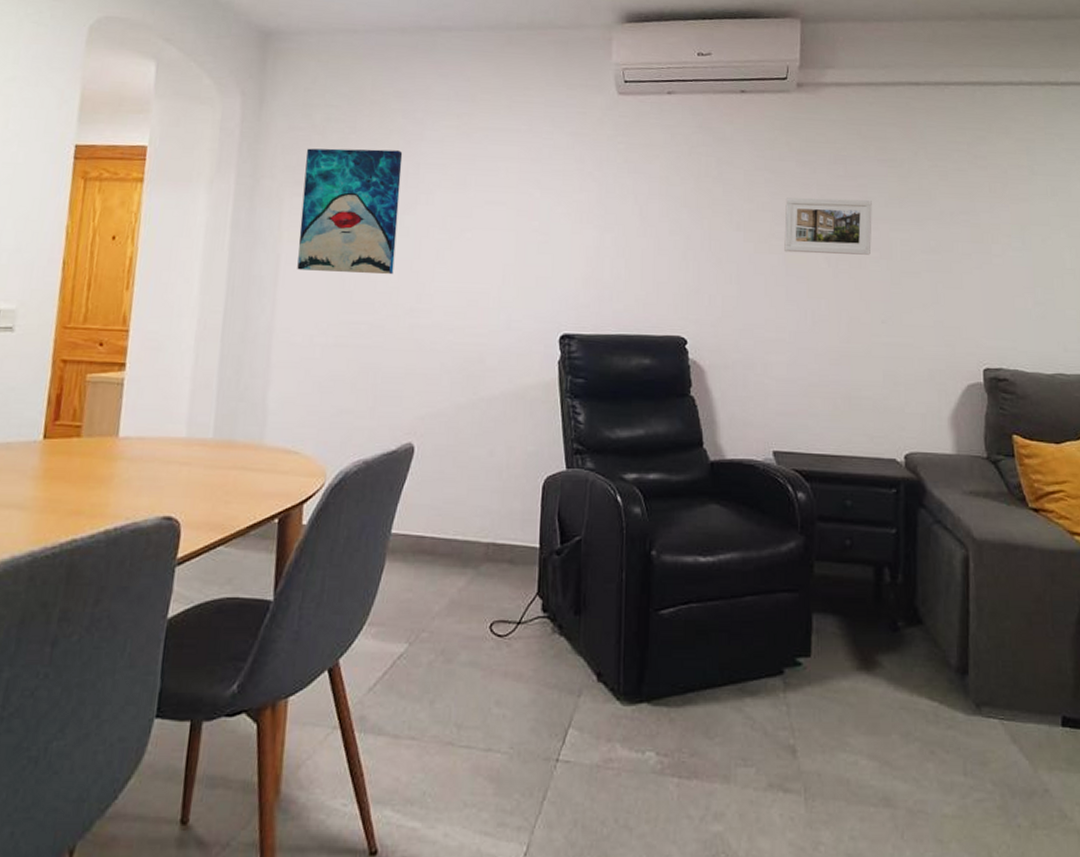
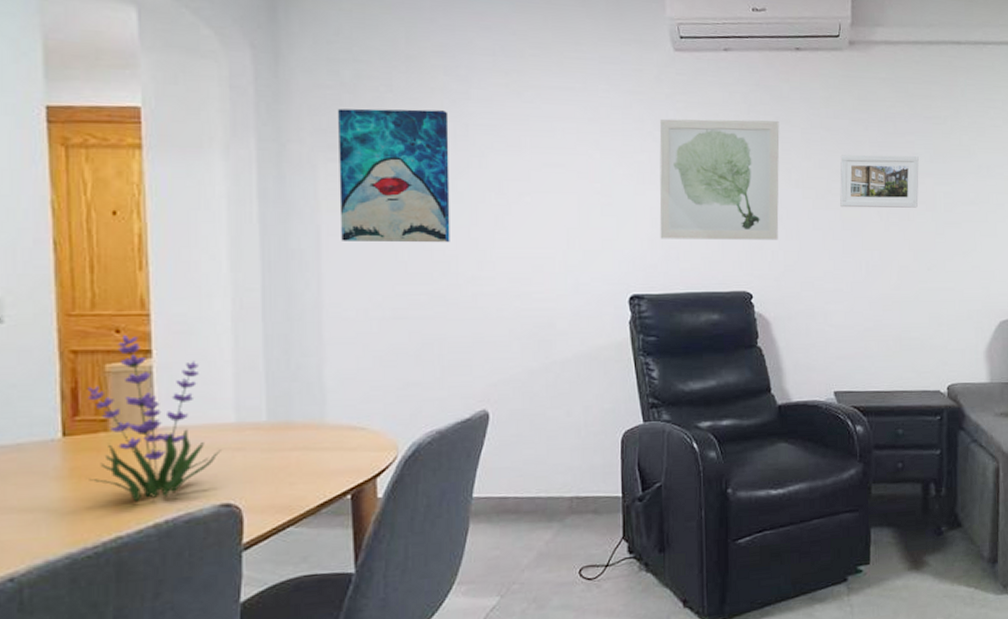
plant: none [58,349,170,507] -> present [87,336,221,502]
wall art: none [594,159,721,284] -> present [659,118,780,240]

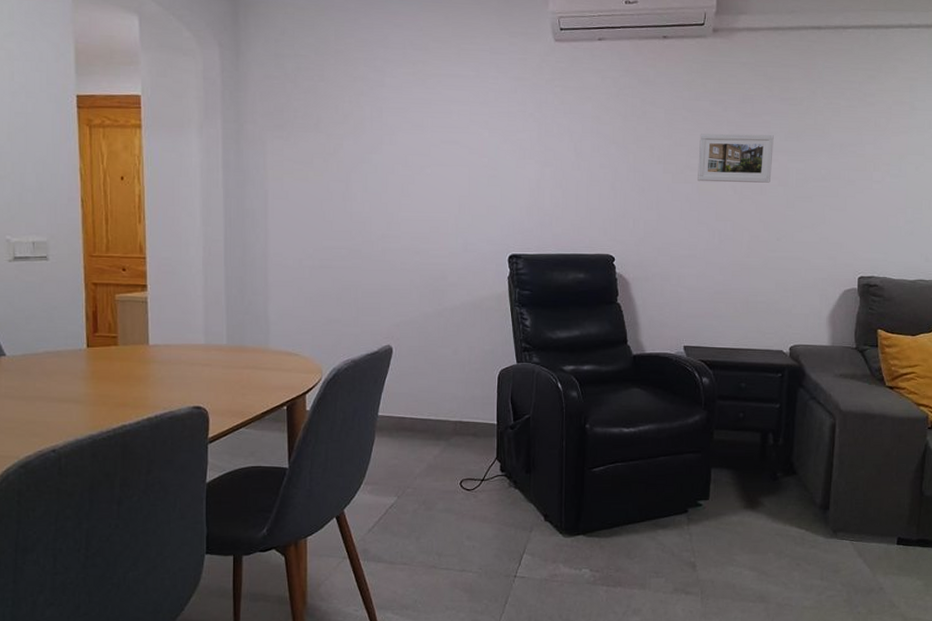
plant: present [87,336,221,502] -> none [103,273,194,400]
wall art: present [337,108,450,243] -> none [281,95,367,207]
wall art: present [659,118,780,240] -> none [536,101,645,210]

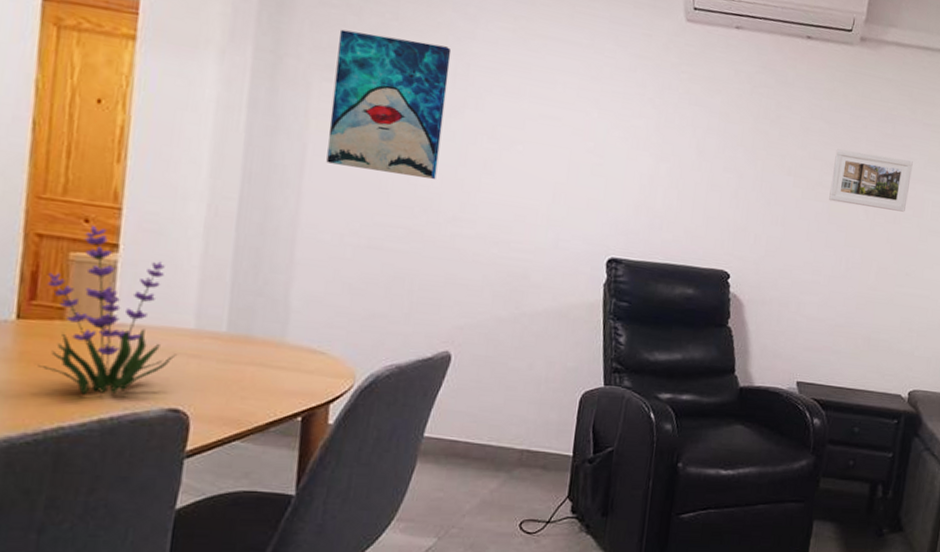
plant: none [103,273,194,400] -> present [37,226,176,395]
wall art: none [281,95,367,207] -> present [326,29,452,180]

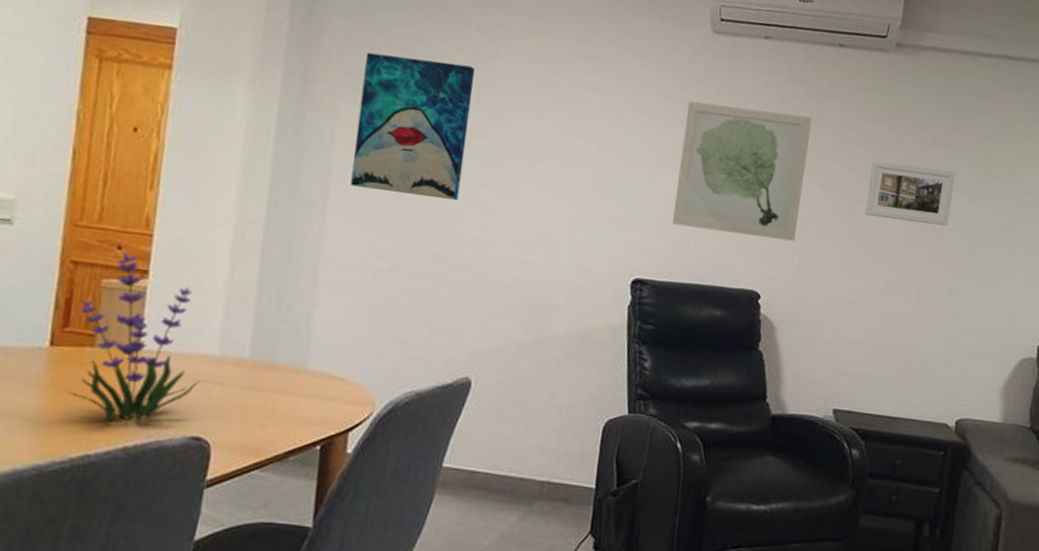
wall art: none [646,87,781,224] -> present [672,100,812,241]

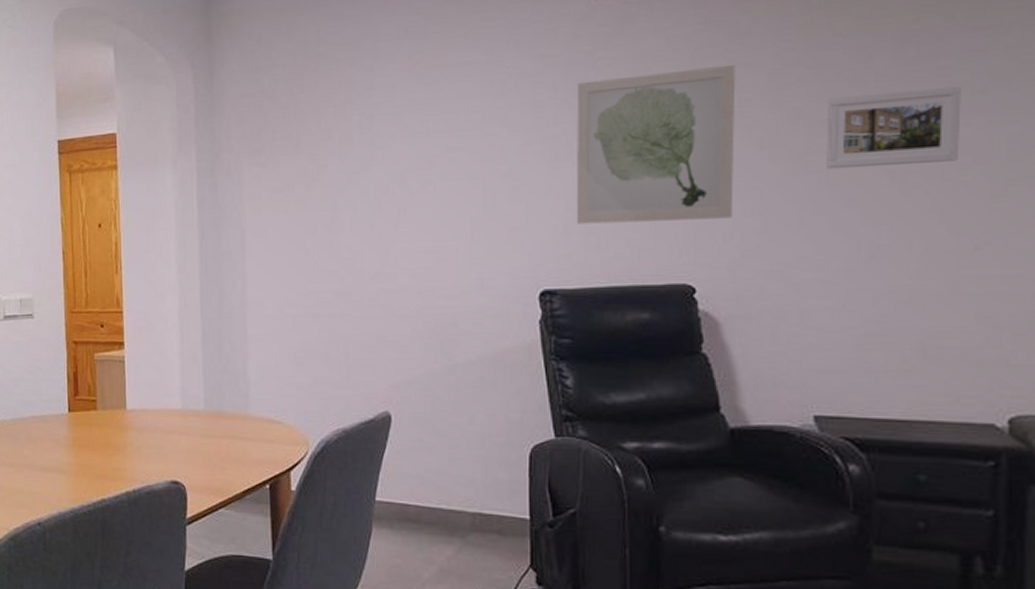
plant: present [67,253,200,423] -> none [83,330,171,472]
wall art: present [350,52,476,201] -> none [258,104,355,242]

